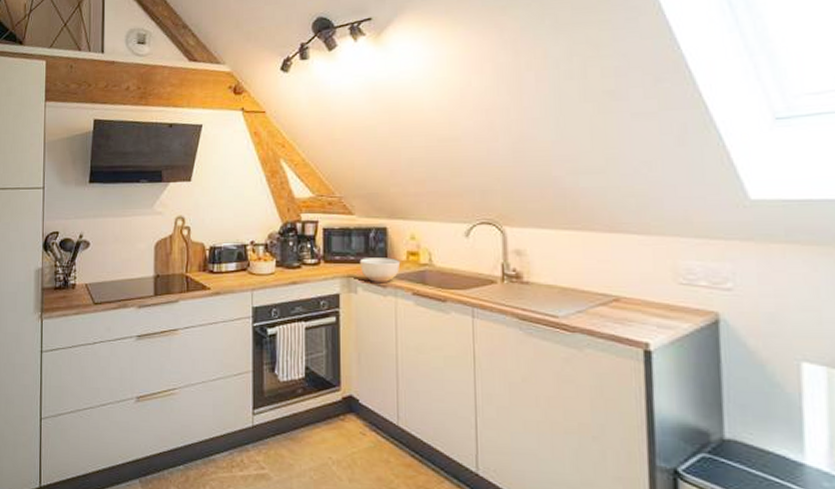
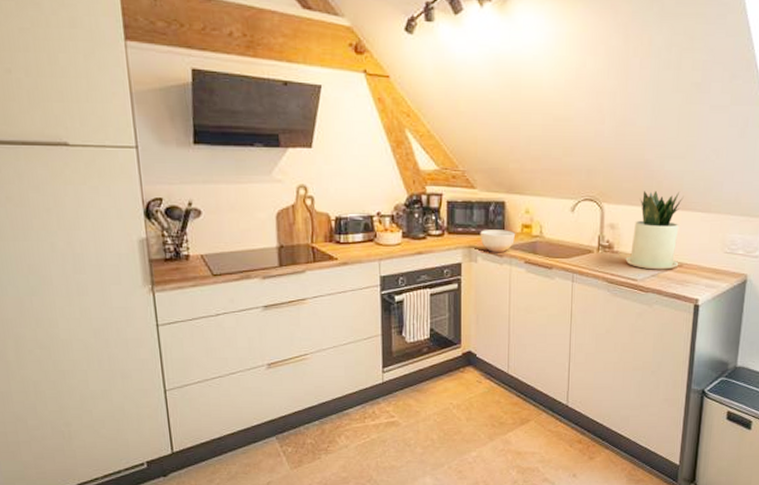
planter: none [539,211,614,305] -> present [625,191,684,270]

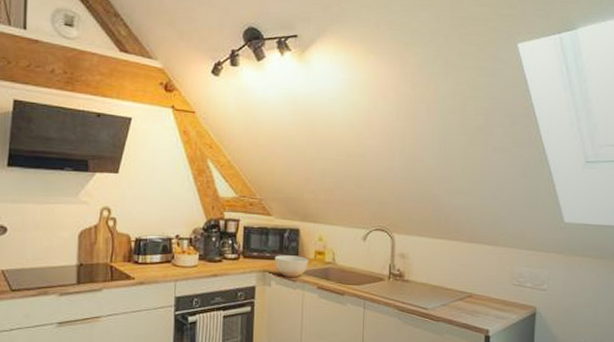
planter: present [625,191,684,270] -> none [416,223,471,300]

